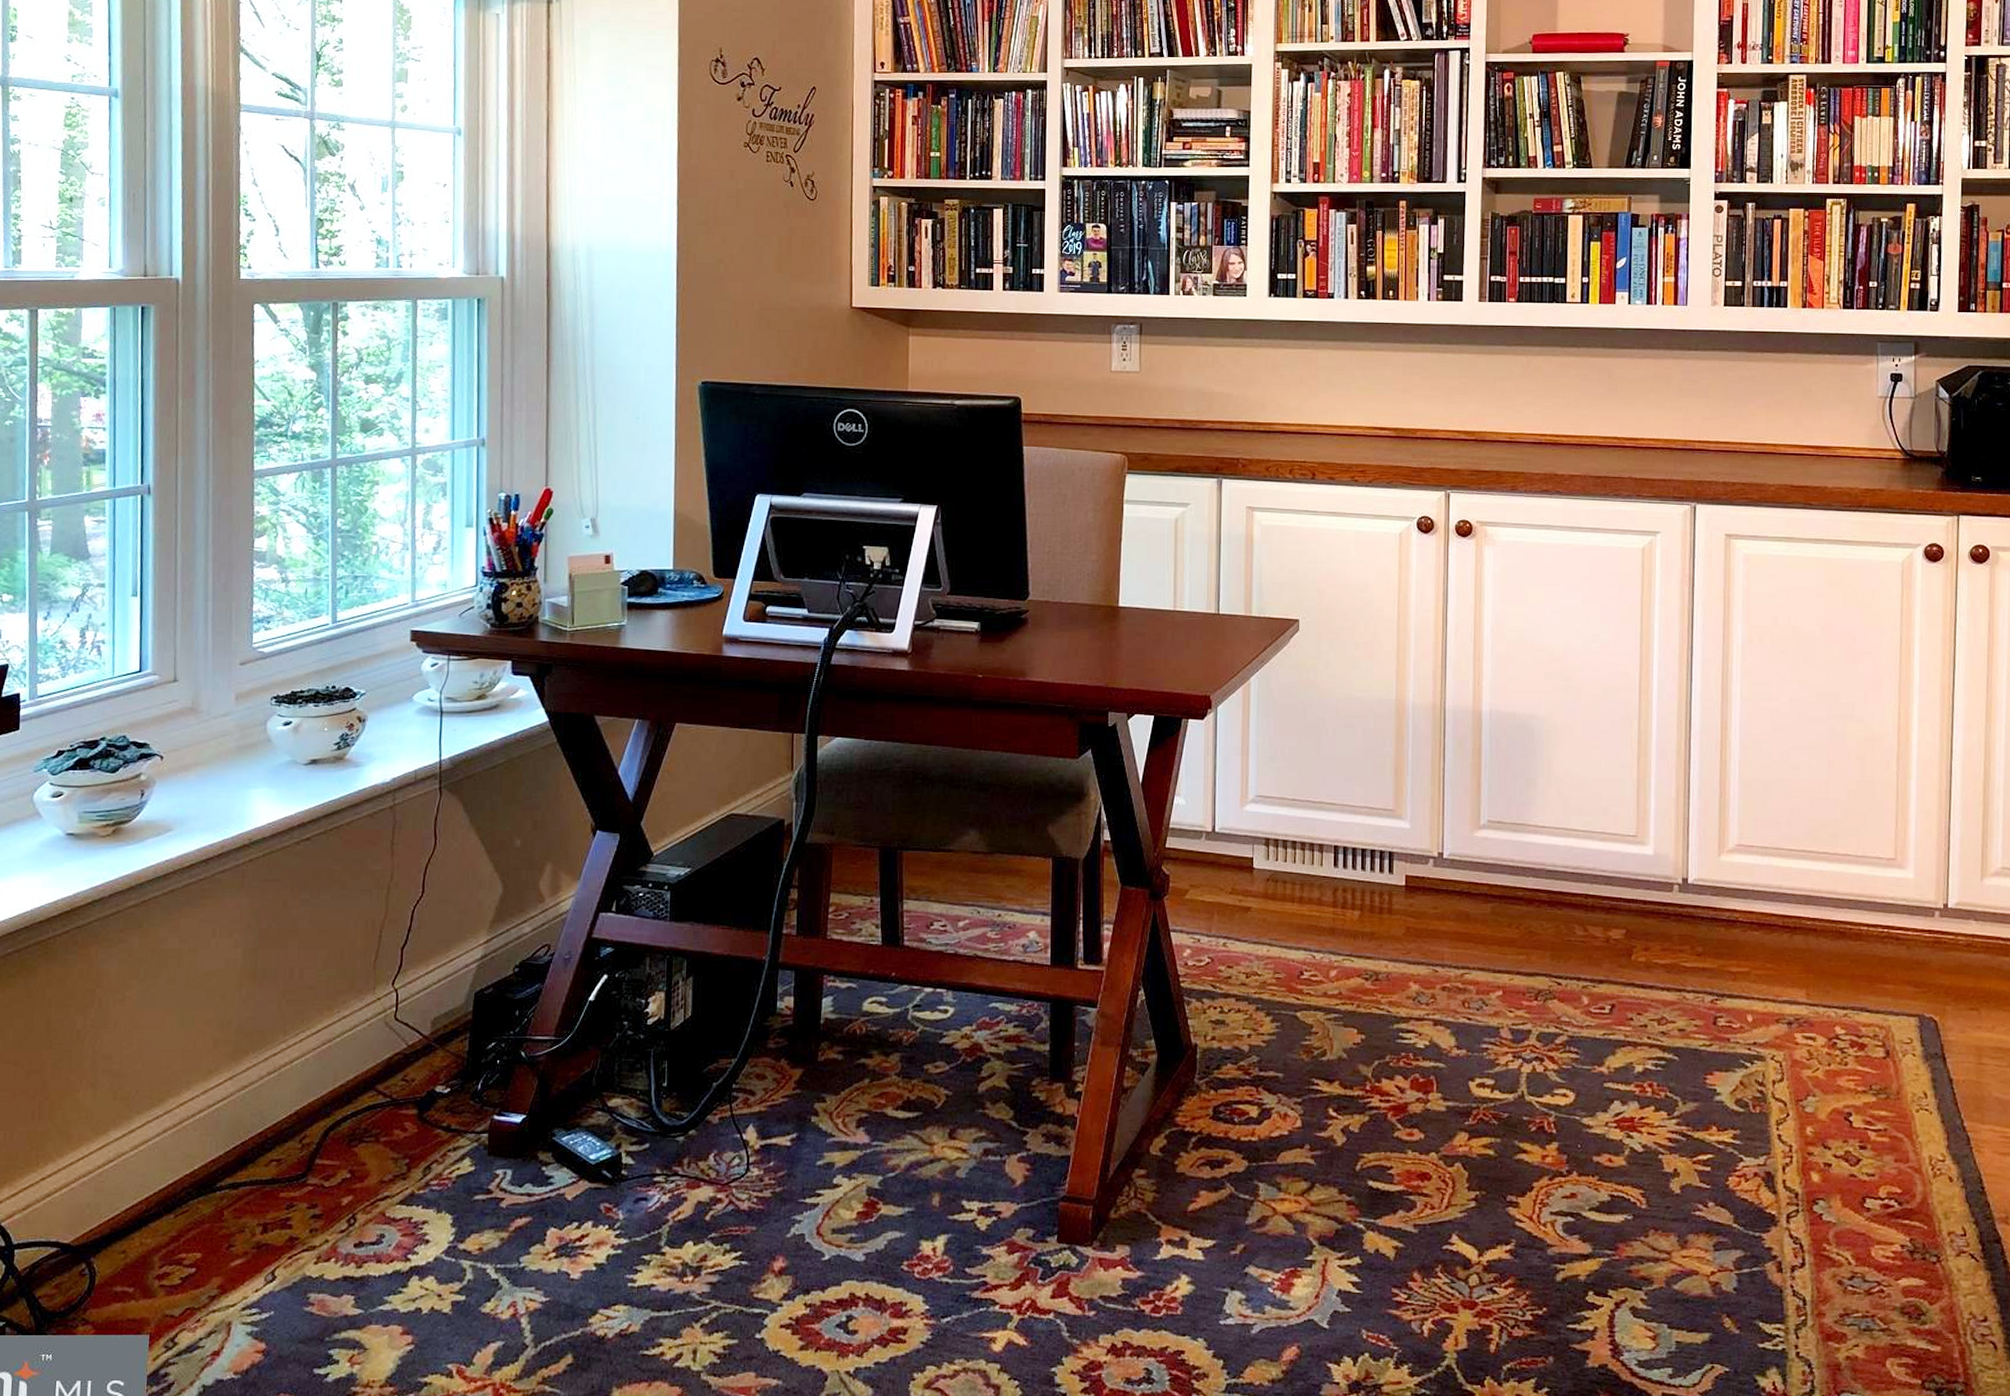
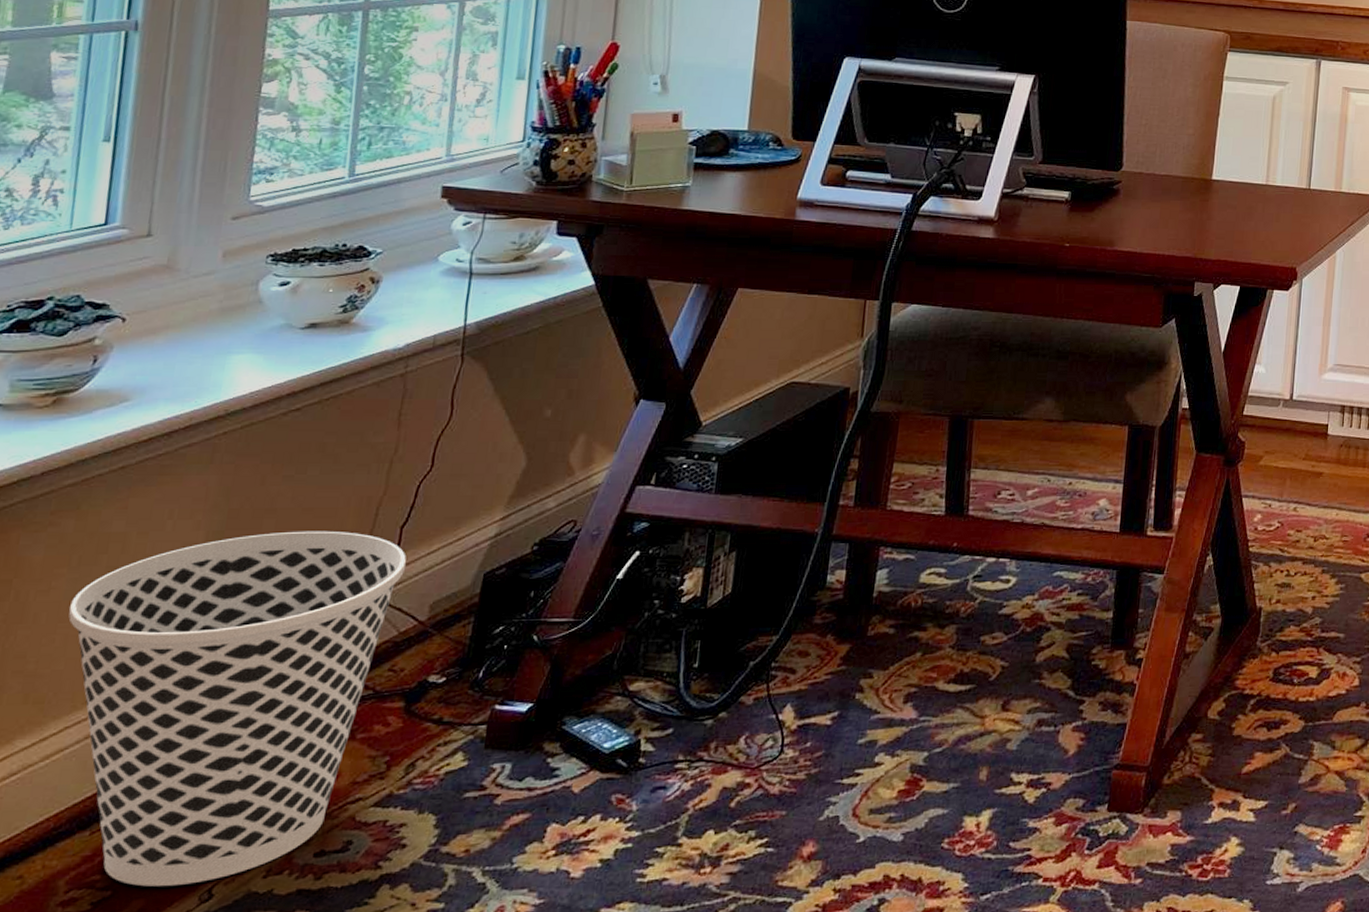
wastebasket: none [141,950,409,1266] -> present [68,531,407,887]

